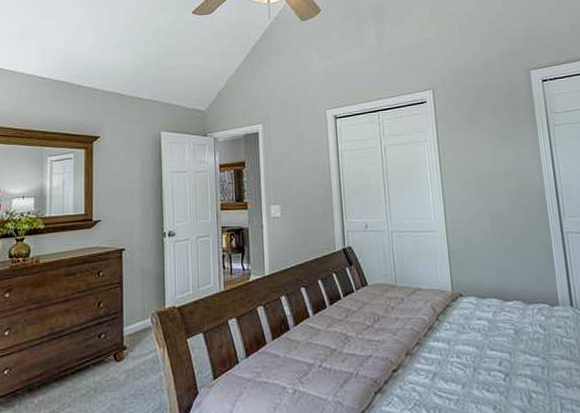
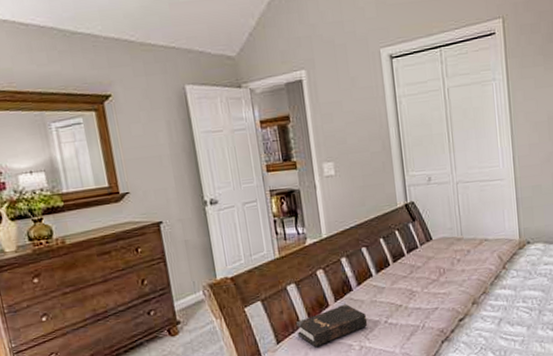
hardback book: none [233,343,302,386] -> present [295,303,368,347]

